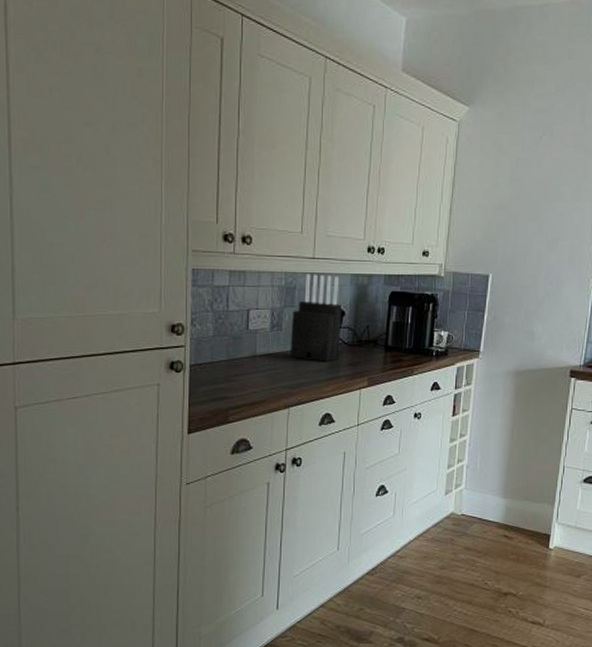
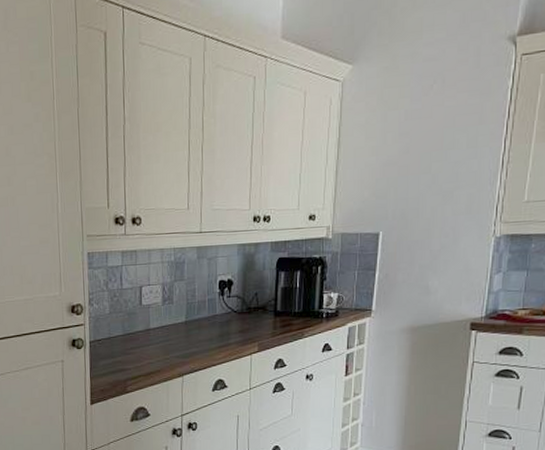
knife block: present [290,274,342,362] -> none [181,247,230,331]

